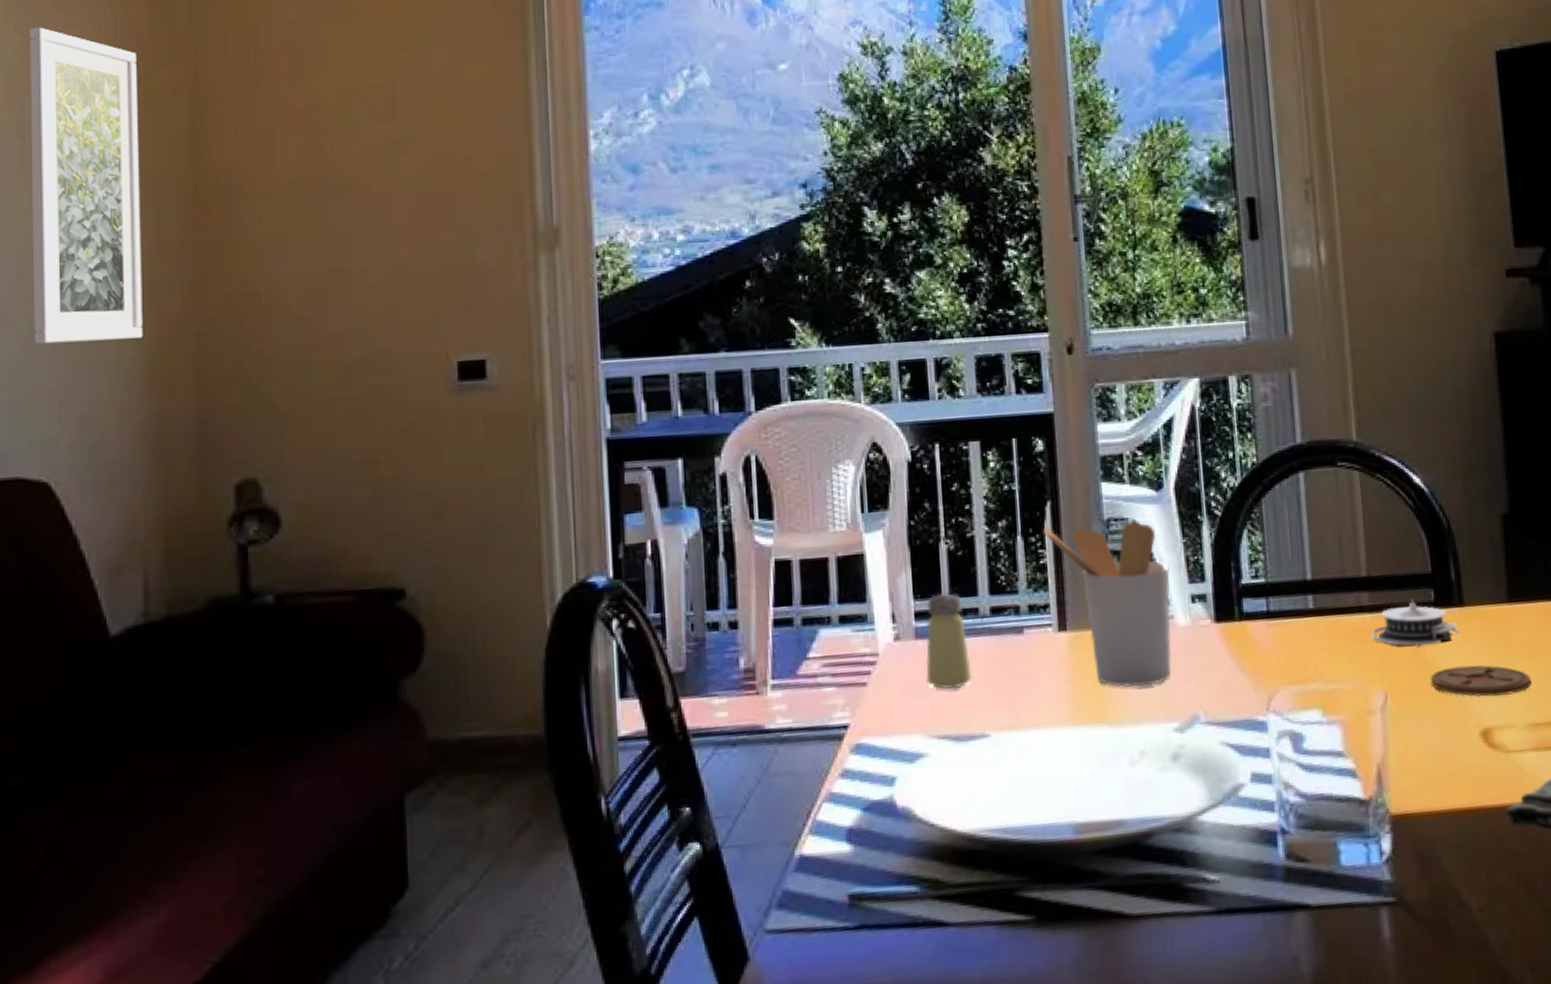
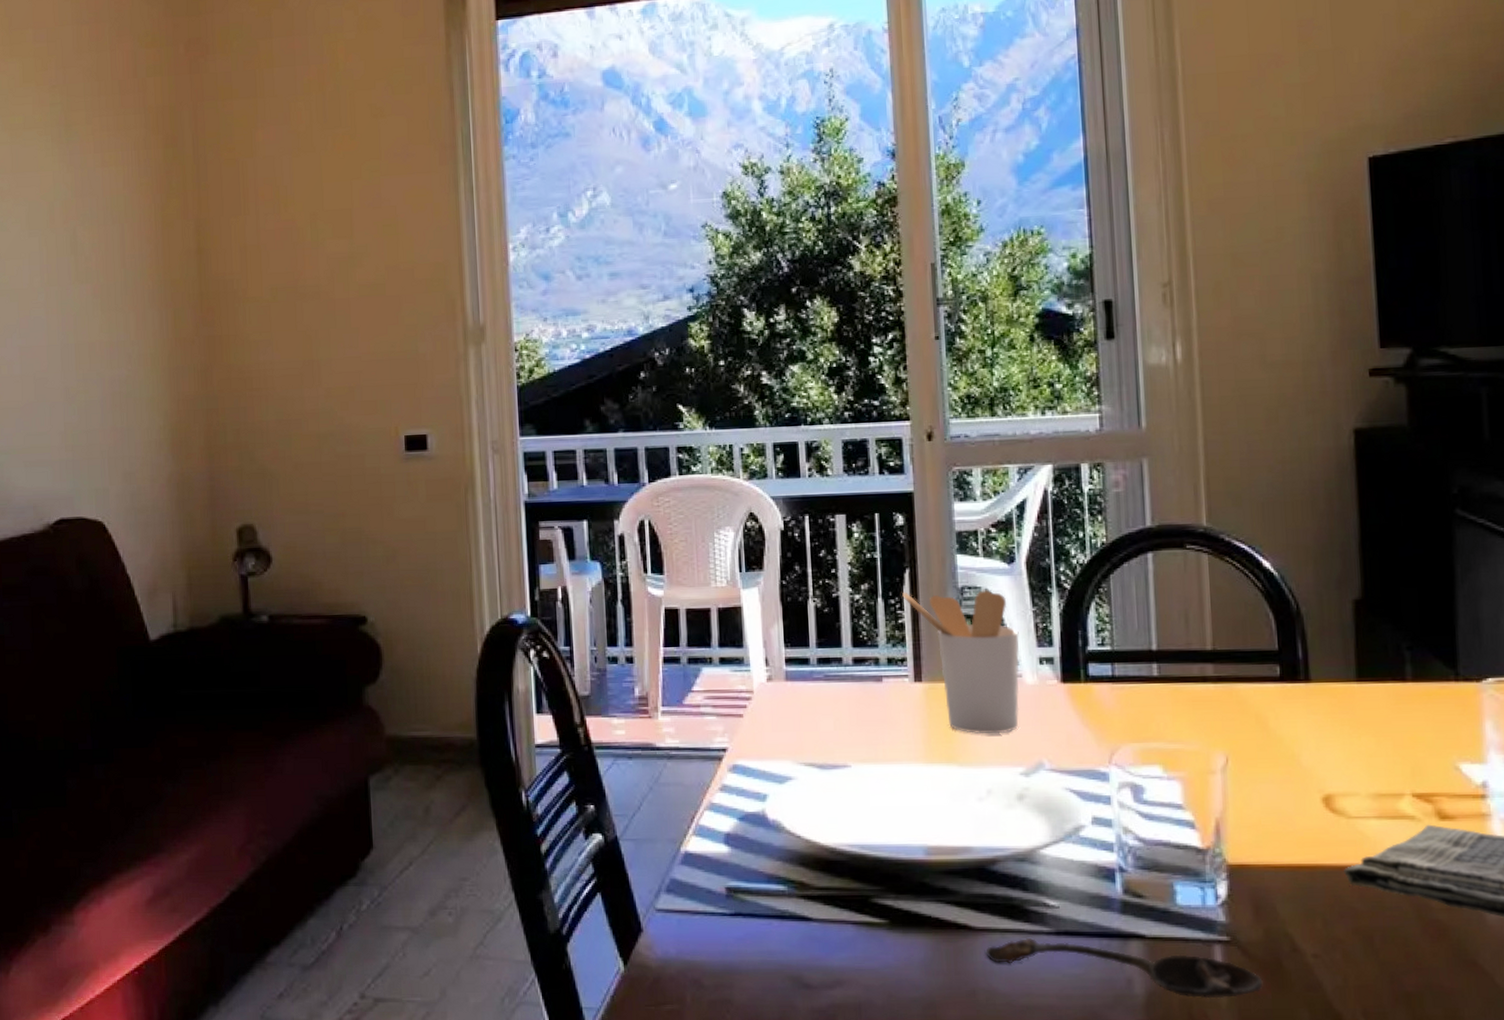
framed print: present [29,27,143,345] -> none [77,166,167,416]
saltshaker: present [925,593,972,690] -> none [794,644,835,725]
spoon: none [1142,920,1431,971] -> present [985,937,1263,999]
architectural model: present [1371,598,1459,647] -> none [1214,672,1304,716]
coaster: present [1430,664,1532,697] -> none [1272,736,1378,767]

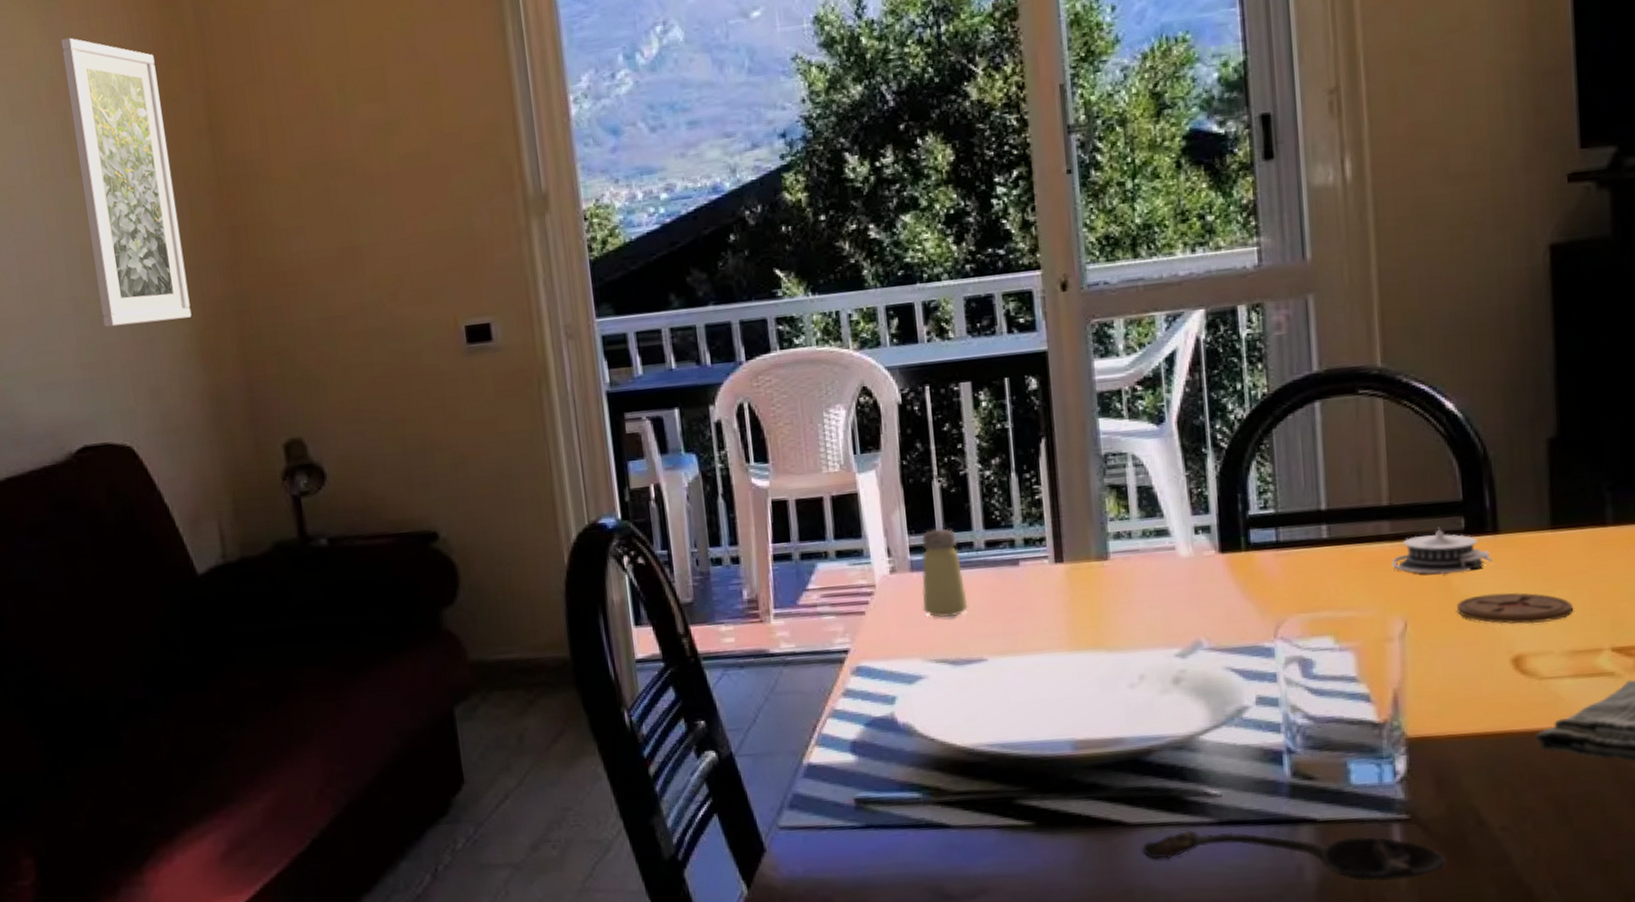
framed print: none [77,166,167,416] -> present [61,37,192,327]
saltshaker: none [794,644,835,725] -> present [921,528,968,618]
utensil holder: present [902,589,1020,734] -> none [1038,454,1173,615]
architectural model: none [1214,672,1304,716] -> present [1391,526,1492,575]
coaster: none [1272,736,1378,767] -> present [1456,592,1574,625]

